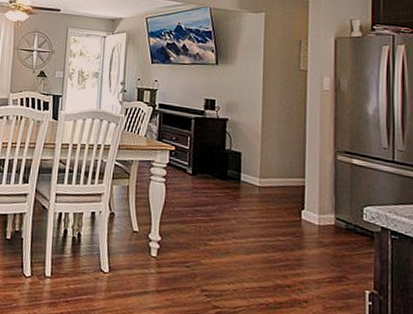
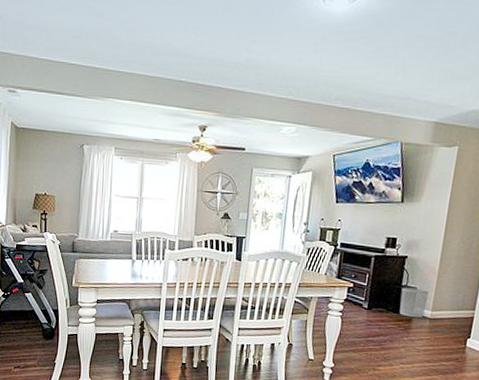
waste bin: none [225,151,254,186] -> present [399,287,429,318]

